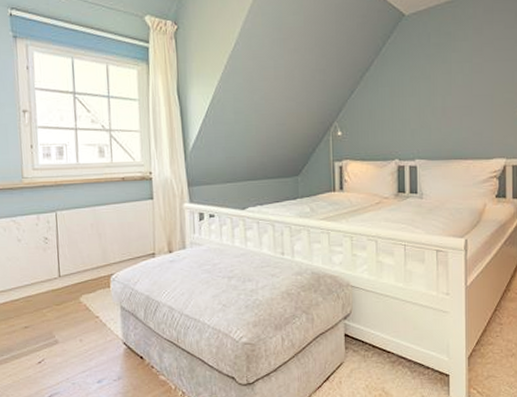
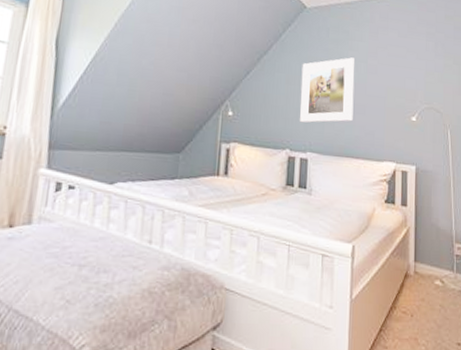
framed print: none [405,59,460,133] -> present [300,57,355,123]

